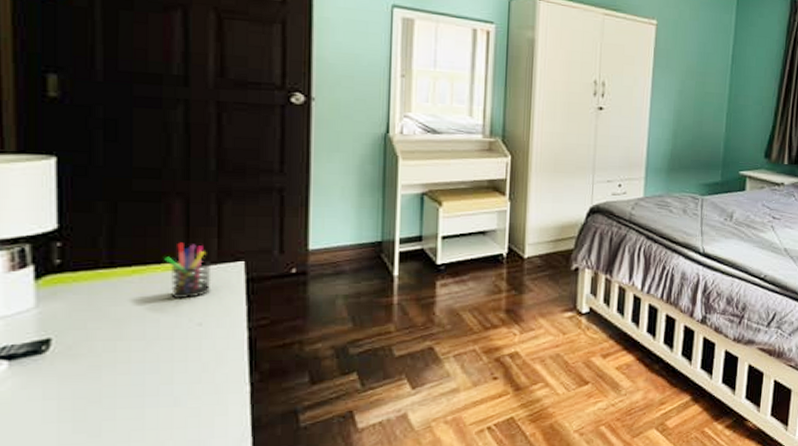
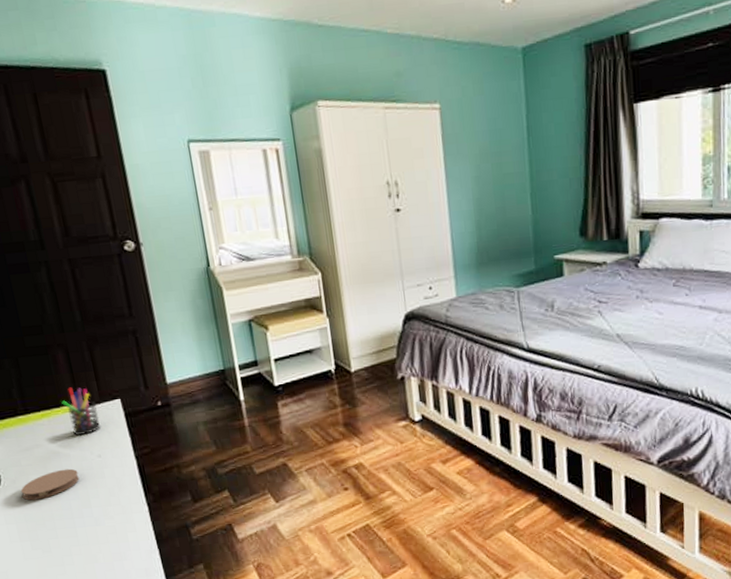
coaster: none [76,336,165,372] -> present [20,468,80,501]

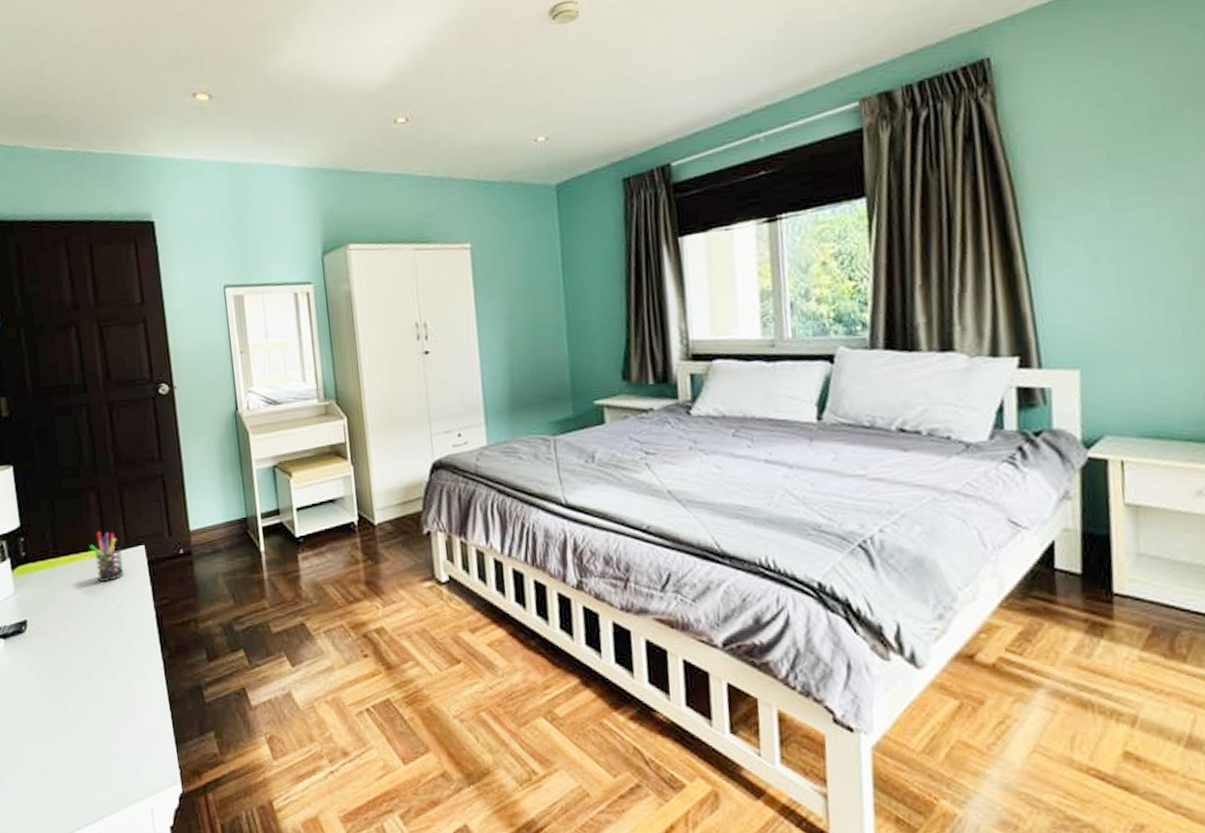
coaster: present [20,468,80,501] -> none [44,617,100,649]

